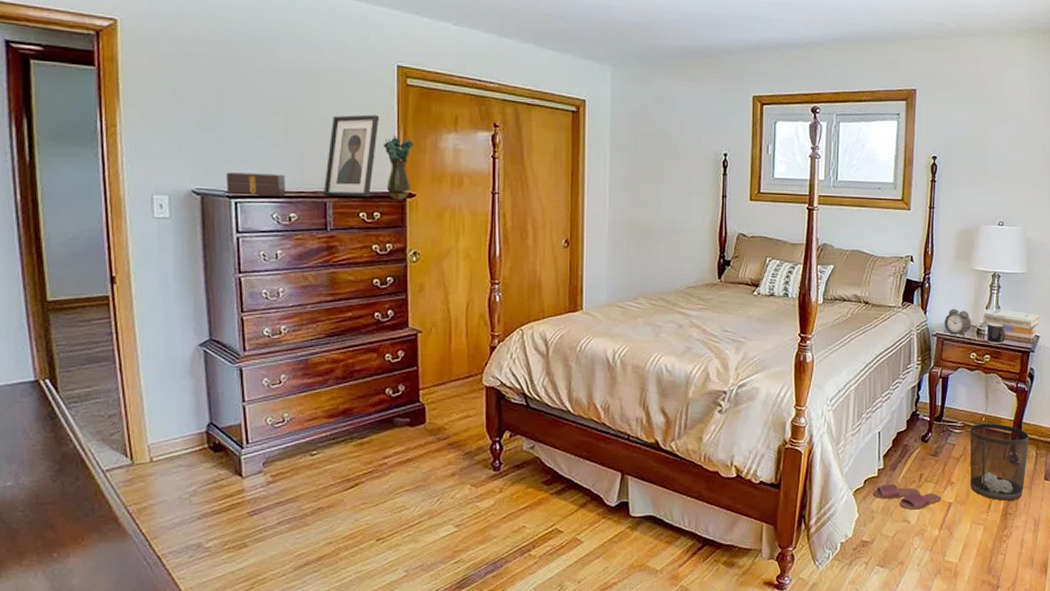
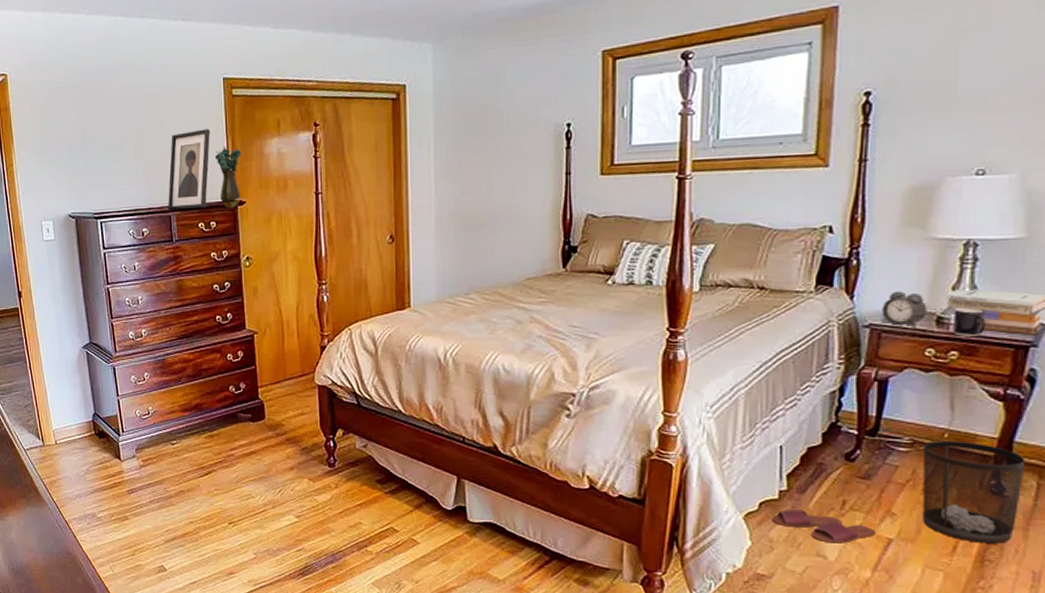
jewelry box: present [226,172,287,197] -> none [93,193,139,216]

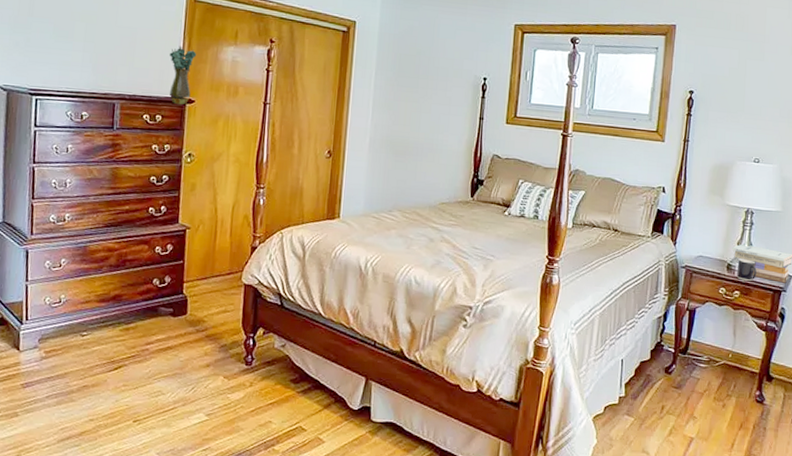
picture frame: present [167,129,211,211] -> none [112,25,169,102]
slippers: present [773,509,877,544] -> none [613,413,683,442]
alarm clock: present [882,291,927,328] -> none [693,242,722,271]
waste bin: present [922,441,1026,544] -> none [713,360,777,441]

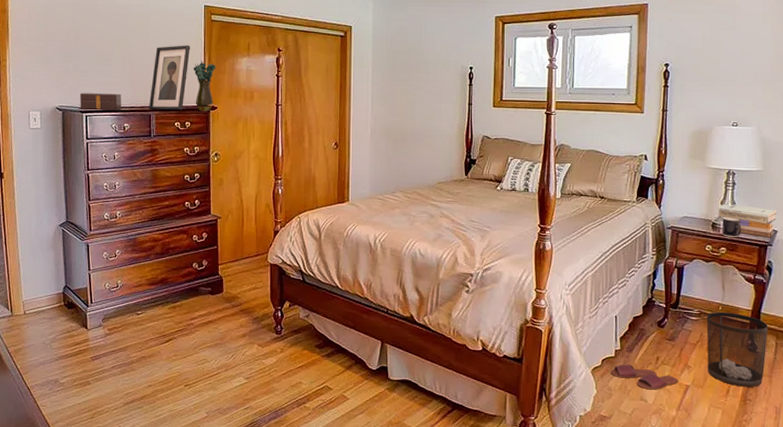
jewelry box: none [29,72,81,96] -> present [80,93,122,111]
picture frame: none [112,25,169,102] -> present [148,45,191,111]
slippers: none [613,413,683,442] -> present [611,365,679,390]
waste bin: none [713,360,777,441] -> present [706,312,768,387]

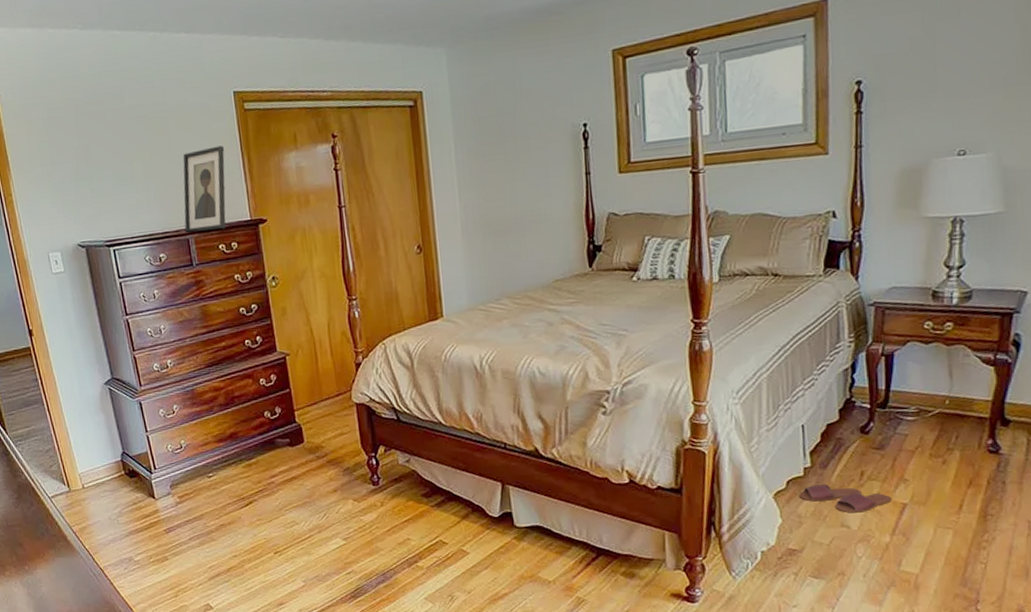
jewelry box: present [80,93,122,111] -> none [103,218,154,244]
vase: present [194,60,216,112] -> none [231,163,262,227]
waste bin: present [706,312,768,387] -> none [927,406,1016,500]
books: present [716,203,777,238] -> none [937,262,1026,303]
mug: present [723,217,742,238] -> none [947,280,975,309]

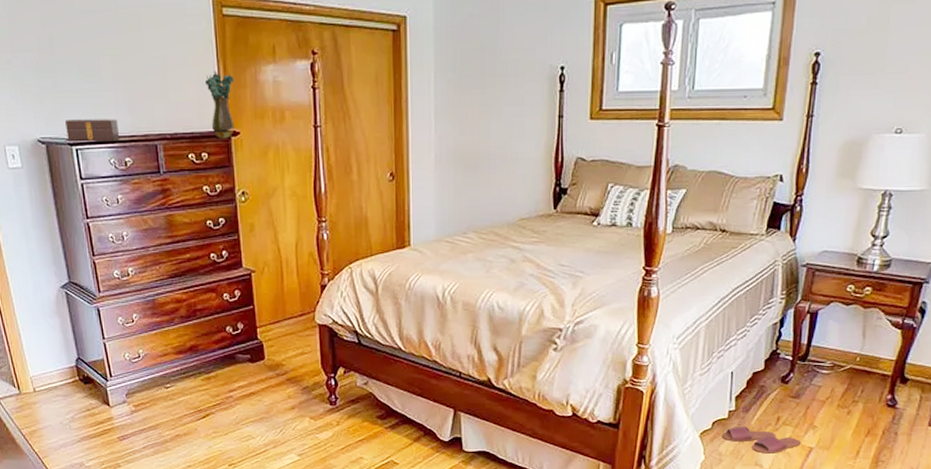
jewelry box: none [103,218,154,244] -> present [65,119,120,142]
picture frame: present [183,145,226,234] -> none [153,50,200,139]
vase: none [231,163,262,227] -> present [205,70,235,139]

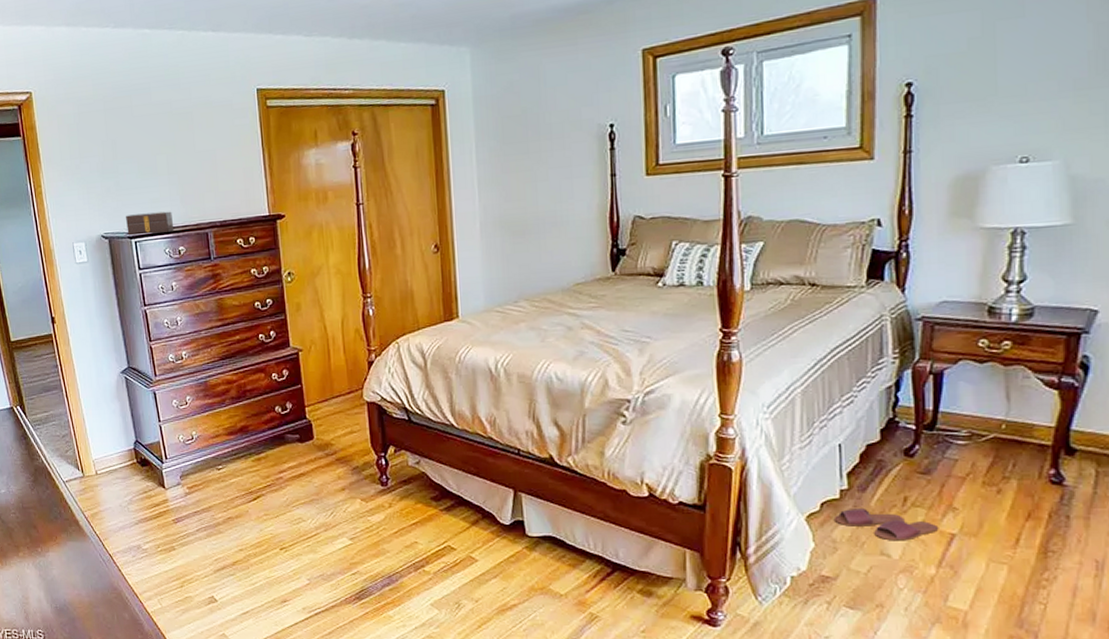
vase: present [205,70,235,139] -> none [252,159,280,223]

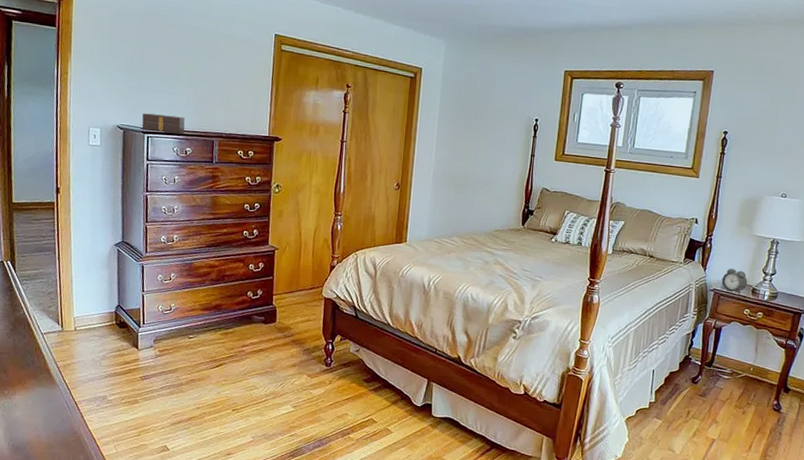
slippers: present [835,509,939,541] -> none [644,416,706,442]
alarm clock: none [933,282,978,319] -> present [721,268,748,294]

